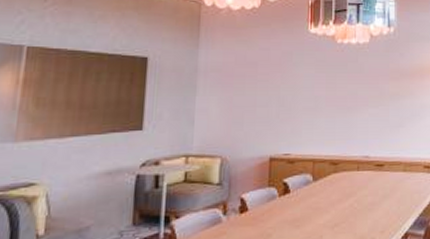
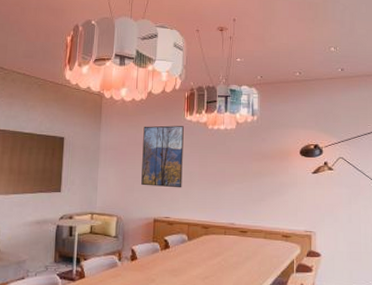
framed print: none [253,40,307,117] -> present [141,125,184,188]

